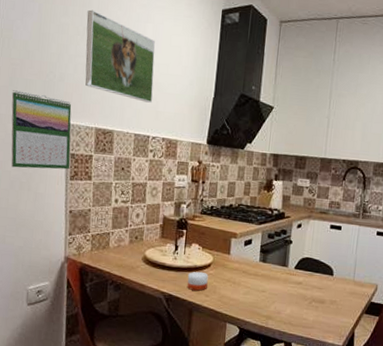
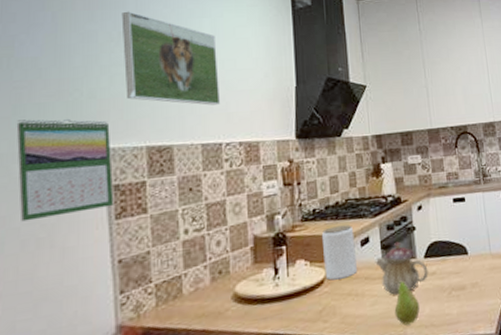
candle: present [187,271,209,291] -> none [296,292,324,321]
jar: none [212,223,241,268] -> present [321,224,357,280]
teapot: none [254,249,296,292] -> present [376,241,429,295]
fruit: none [261,279,283,318] -> present [394,278,420,325]

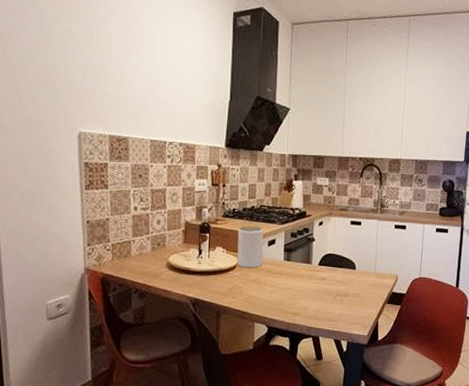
calendar: present [16,118,114,222] -> none [16,99,85,180]
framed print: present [121,11,221,105] -> none [93,13,168,108]
teapot: present [376,241,429,295] -> none [279,247,320,289]
fruit: present [394,278,420,325] -> none [288,277,308,314]

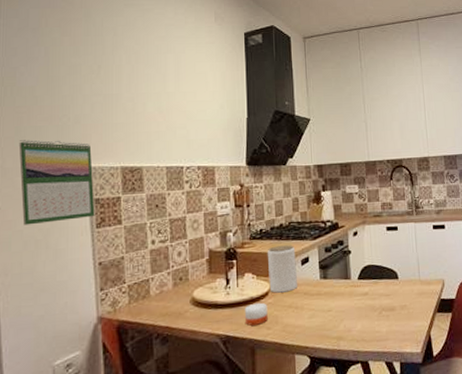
calendar: none [16,99,85,180] -> present [18,140,95,226]
candle: none [213,274,234,293] -> present [244,302,268,326]

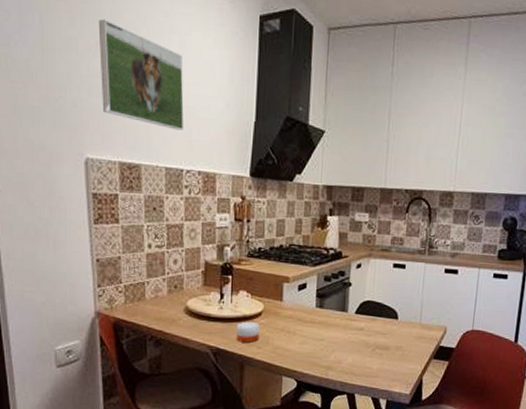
calendar: present [18,140,95,226] -> none [16,120,93,212]
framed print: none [100,47,183,133] -> present [98,19,184,130]
jar: present [267,245,297,293] -> none [263,267,294,316]

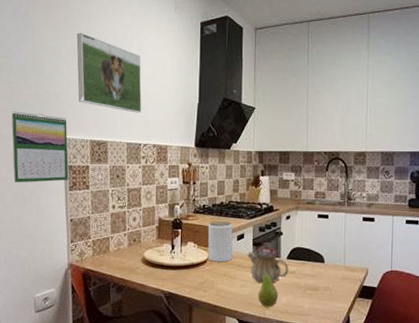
calendar: none [16,120,93,212] -> present [11,111,69,183]
candle: present [236,321,260,343] -> none [185,268,205,287]
jar: none [263,267,294,316] -> present [208,221,233,262]
teapot: none [310,293,357,340] -> present [248,241,289,283]
fruit: none [320,326,343,368] -> present [258,270,278,308]

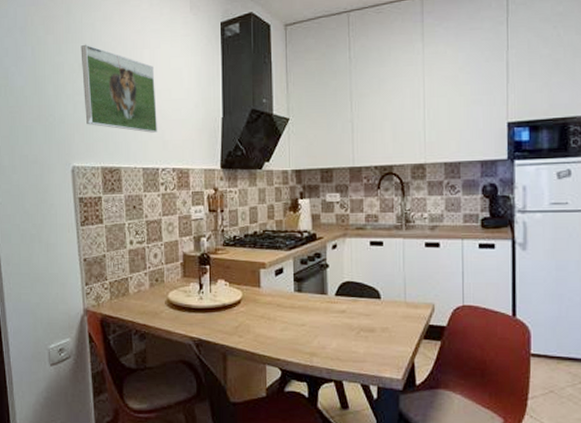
calendar: present [11,111,69,183] -> none [13,139,80,220]
jar: present [208,221,233,262] -> none [240,254,270,302]
teapot: present [248,241,289,283] -> none [288,276,338,325]
fruit: present [258,270,278,308] -> none [302,310,327,354]

